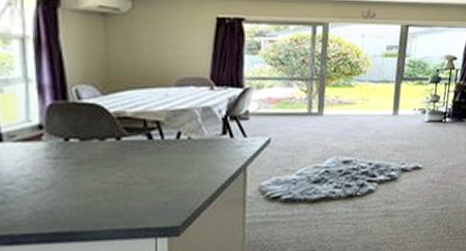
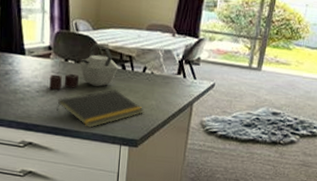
kettle: none [43,111,143,182] -> present [49,42,119,90]
notepad: none [56,166,183,223] -> present [55,89,144,128]

